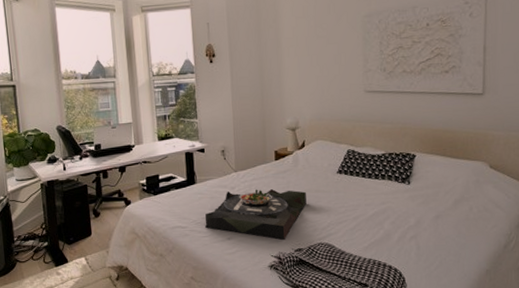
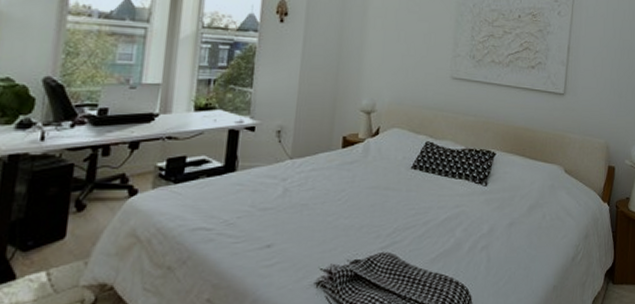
serving tray: present [205,189,306,240] -> none [239,182,373,248]

